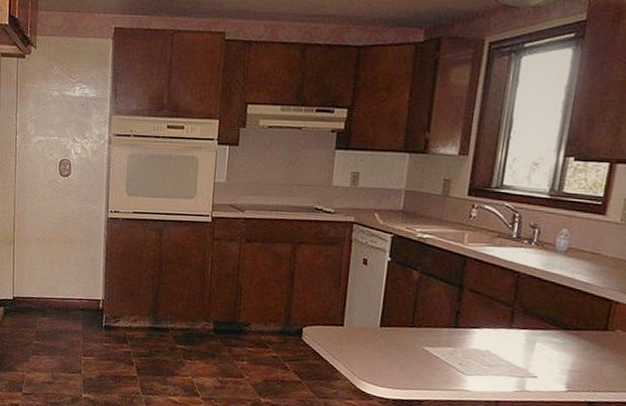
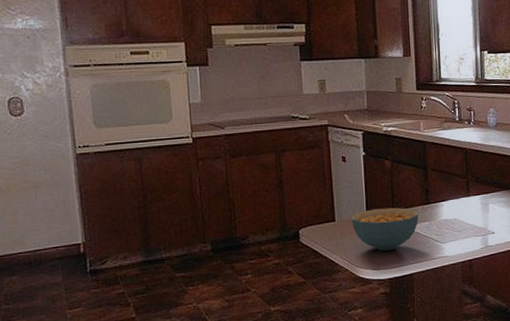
cereal bowl: none [361,321,442,369] -> present [351,207,419,251]

